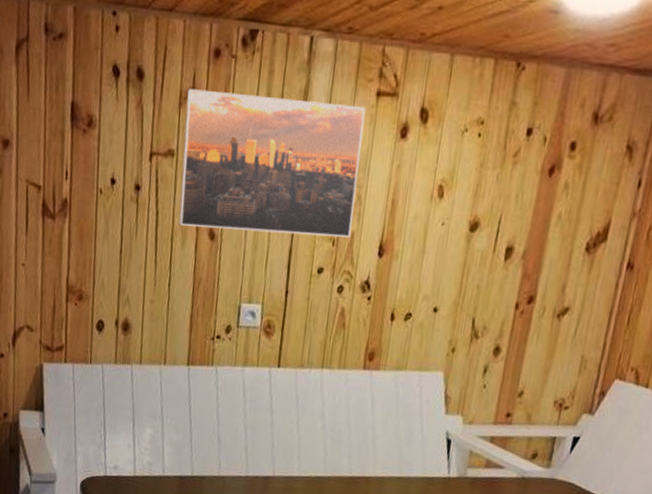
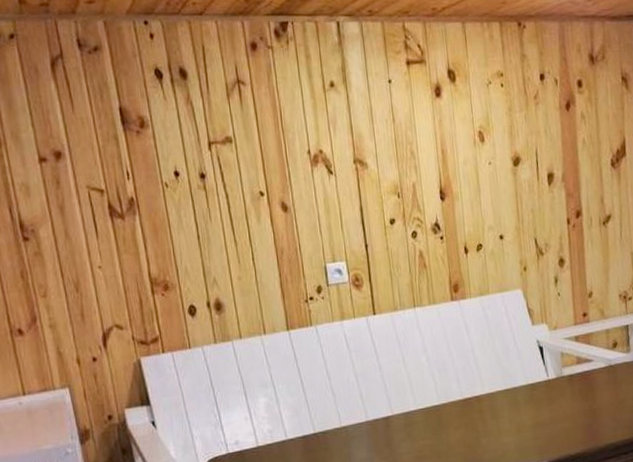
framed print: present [179,89,366,238] -> none [232,75,413,204]

